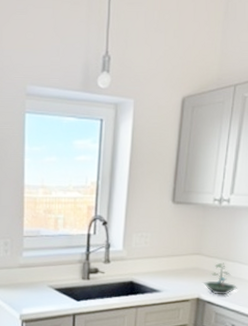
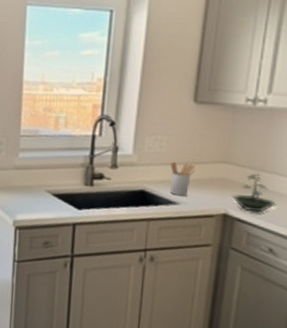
utensil holder: none [154,256,175,284] -> present [170,162,196,196]

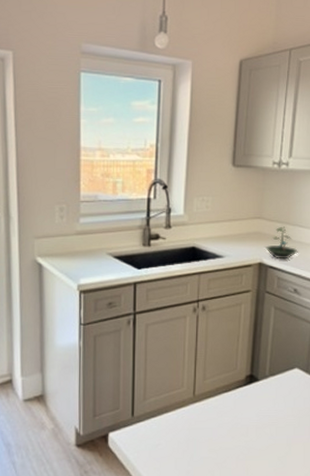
utensil holder: present [170,162,196,196] -> none [216,220,236,250]

